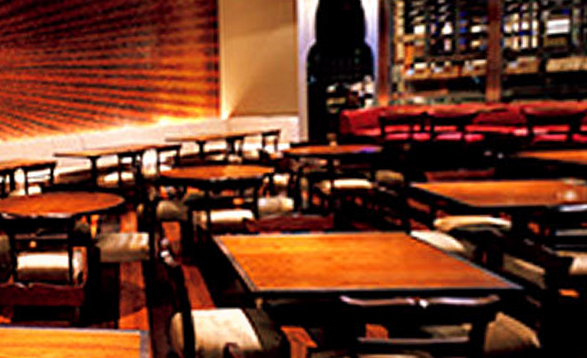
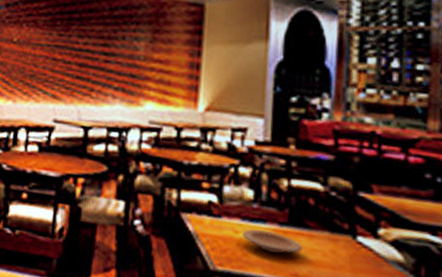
plate: none [284,241,352,263] -> present [242,229,303,254]

